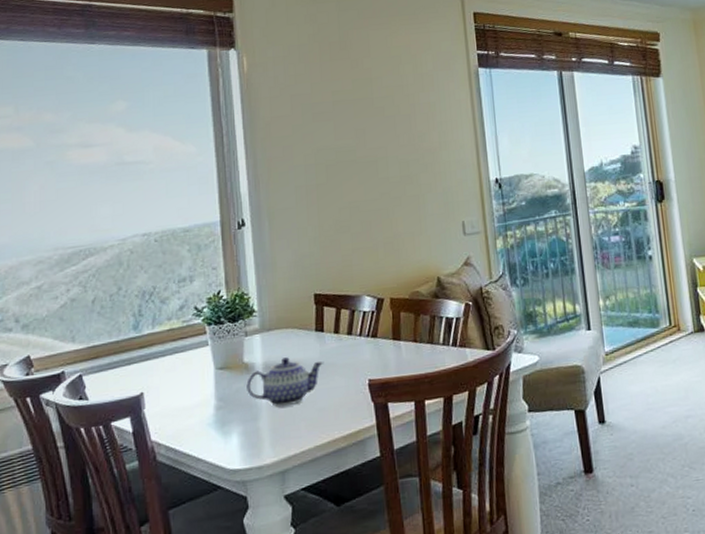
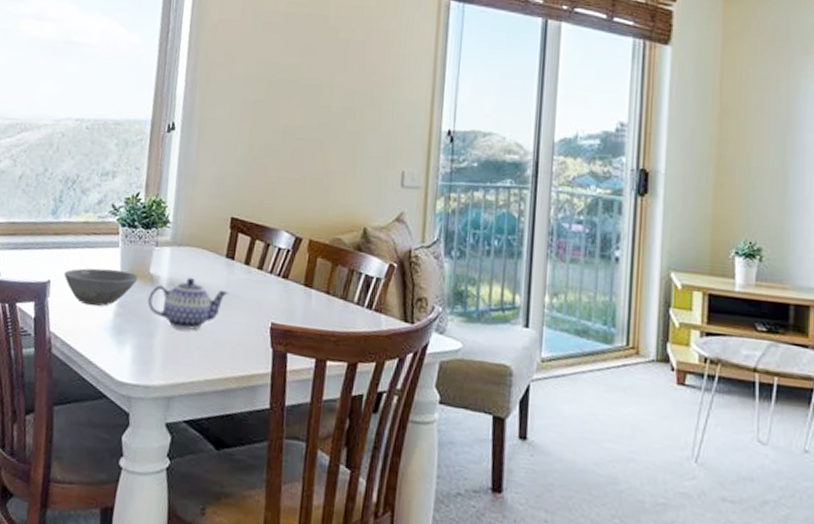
bowl: none [156,366,233,407] -> present [64,268,139,306]

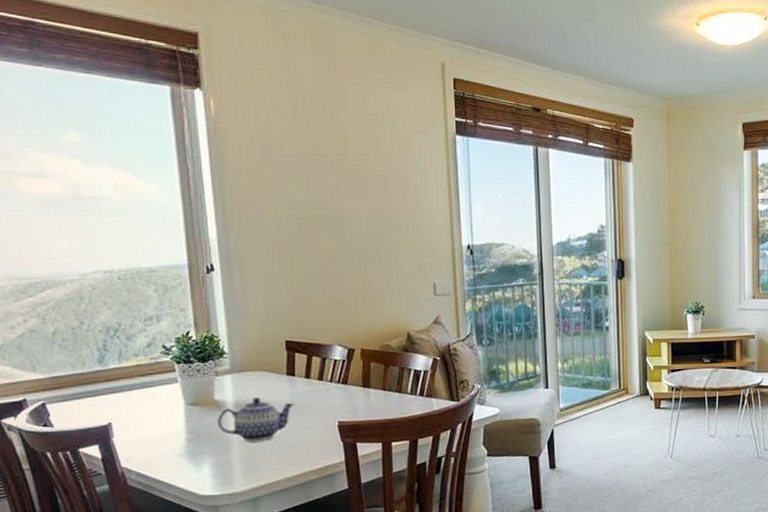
bowl: present [64,268,139,306] -> none [125,402,204,438]

